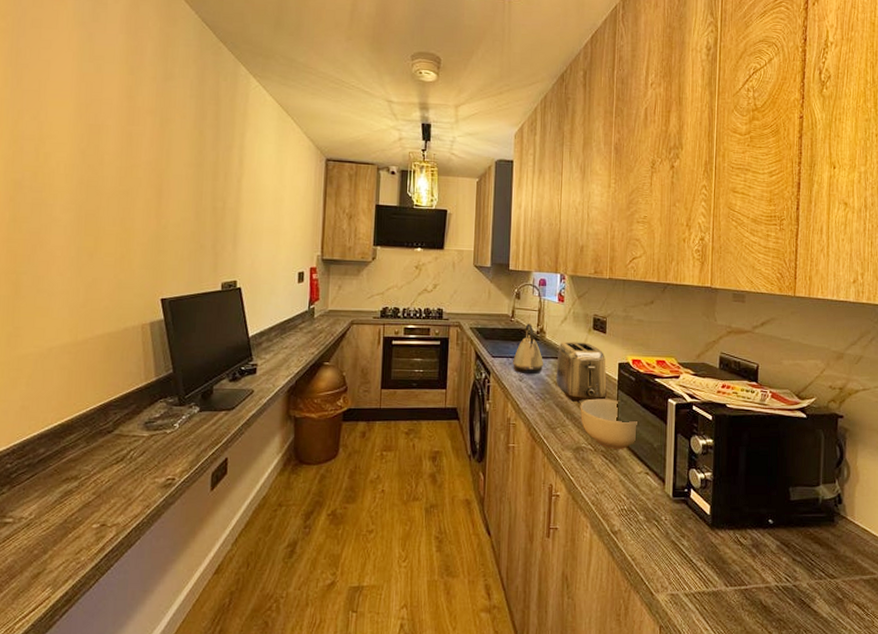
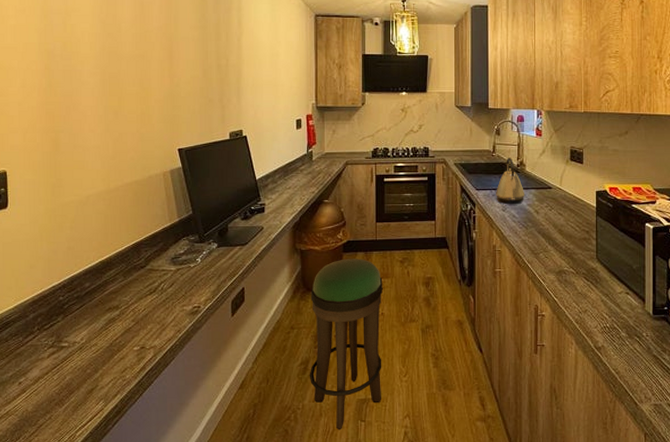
bar stool: none [296,428,386,622] -> present [309,259,384,430]
toaster: present [556,341,607,402] -> none [537,173,586,228]
bowl: present [580,398,637,449] -> none [561,225,616,271]

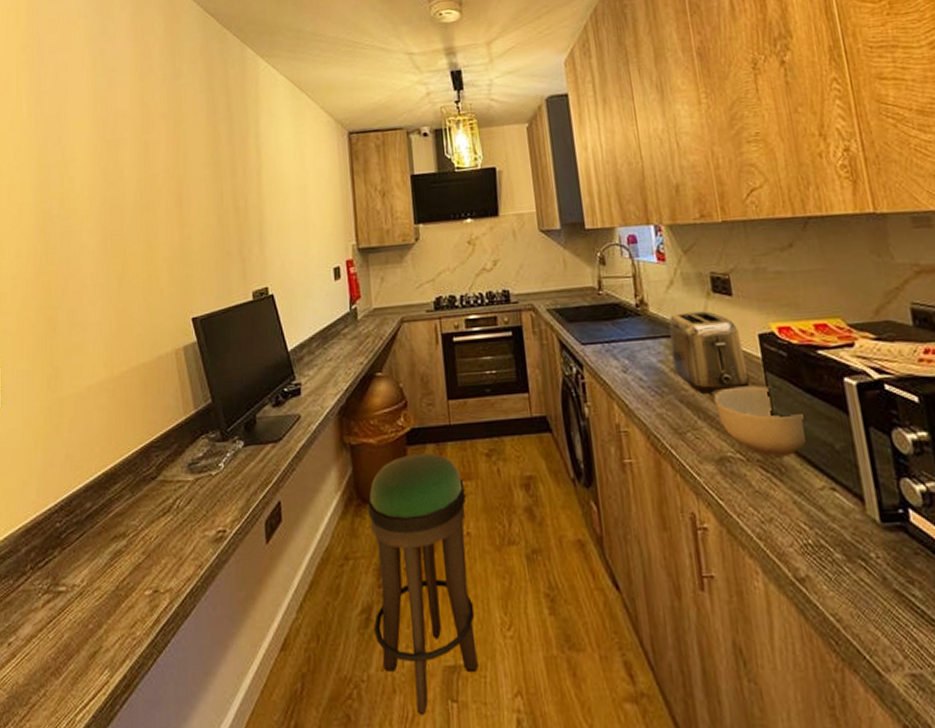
kettle: present [496,157,525,205] -> none [609,294,654,364]
toaster: none [537,173,586,228] -> present [668,311,750,394]
bowl: none [561,225,616,271] -> present [713,385,808,457]

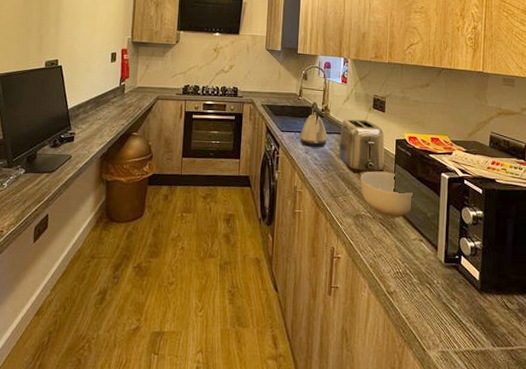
bar stool: present [367,453,478,716] -> none [106,191,186,362]
kettle: none [609,294,654,364] -> present [300,102,328,148]

